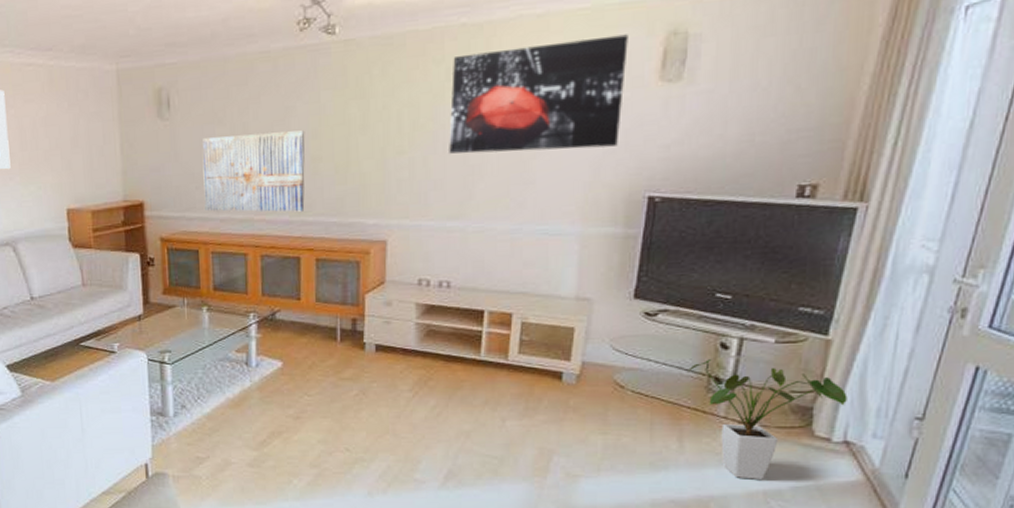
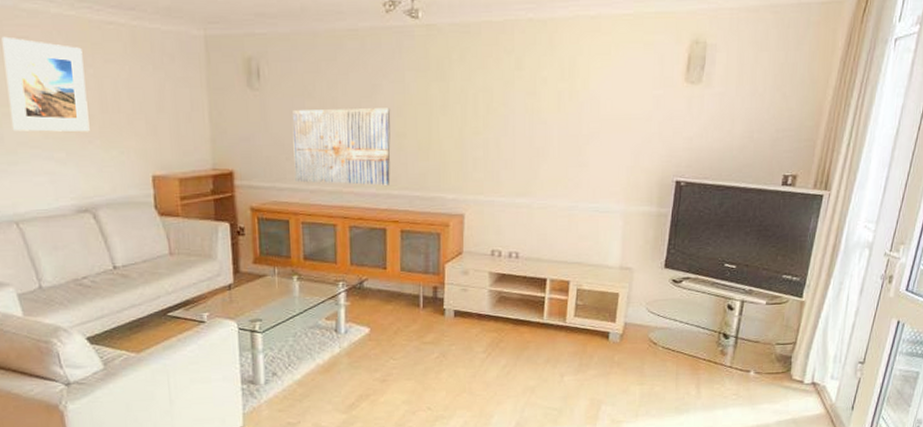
wall art: present [449,34,628,154] -> none [518,40,662,137]
house plant: present [688,358,848,479] -> none [704,318,815,417]

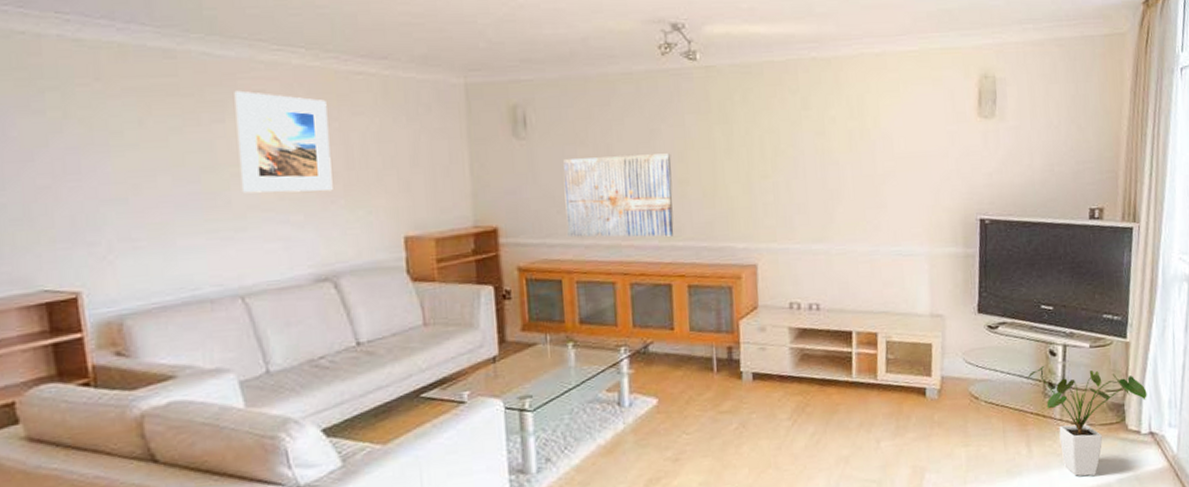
house plant: none [704,318,815,417] -> present [1027,365,1147,477]

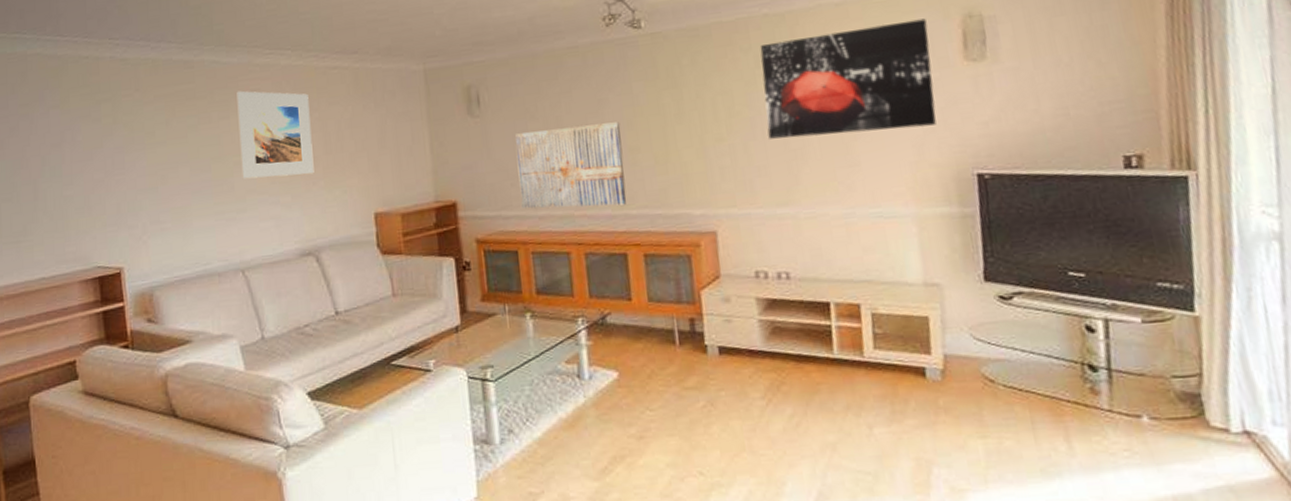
wall art: none [807,75,952,179] -> present [760,18,936,139]
house plant: present [1027,365,1147,477] -> none [1058,343,1235,483]

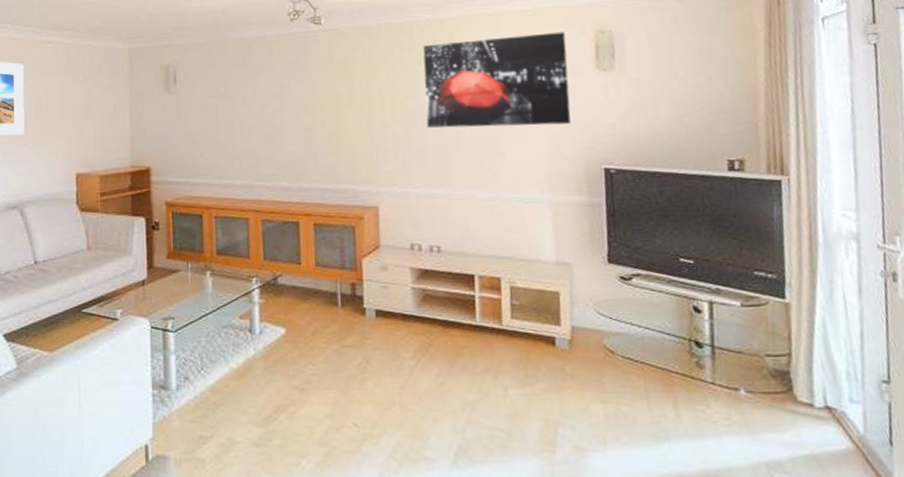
wall art: present [515,122,627,209] -> none [206,105,301,179]

